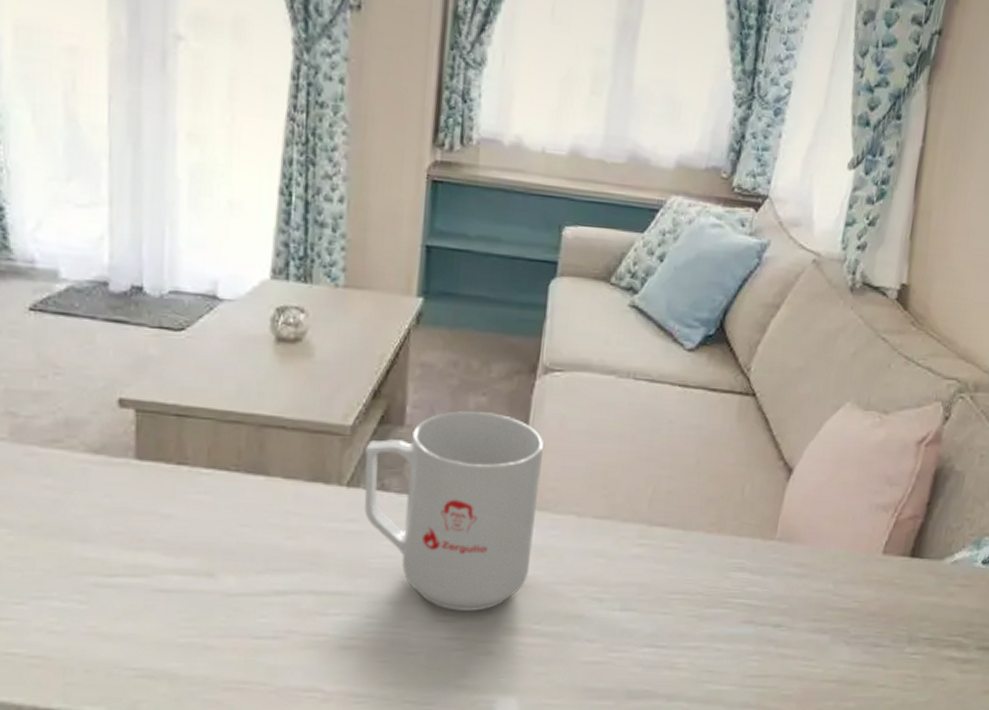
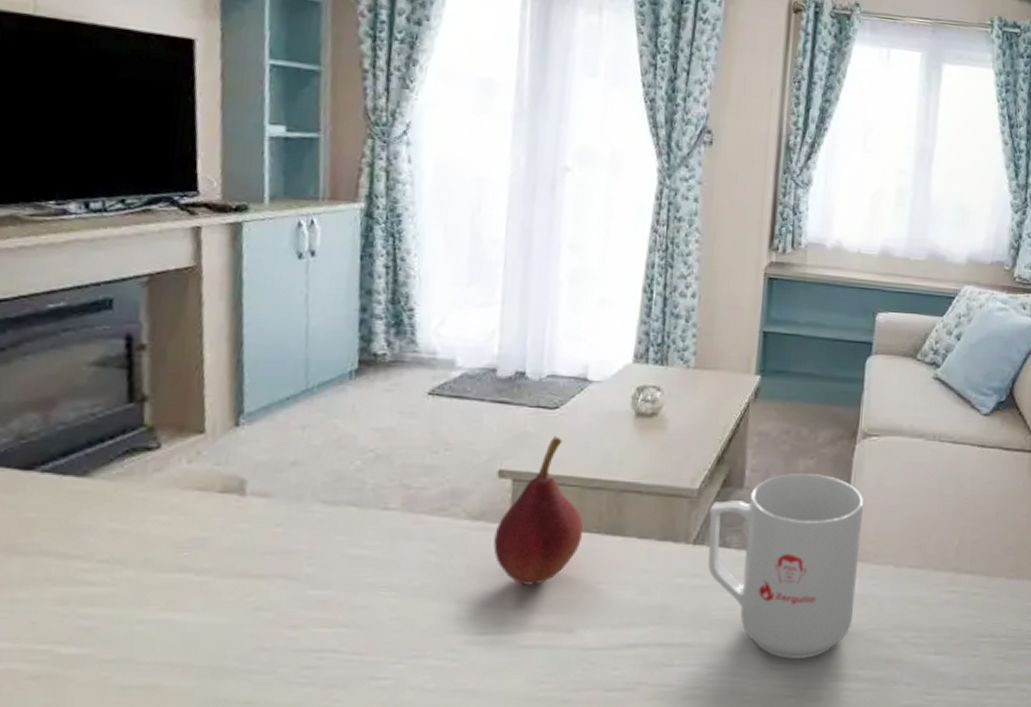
fruit: none [118,362,221,526] -> present [493,436,584,585]

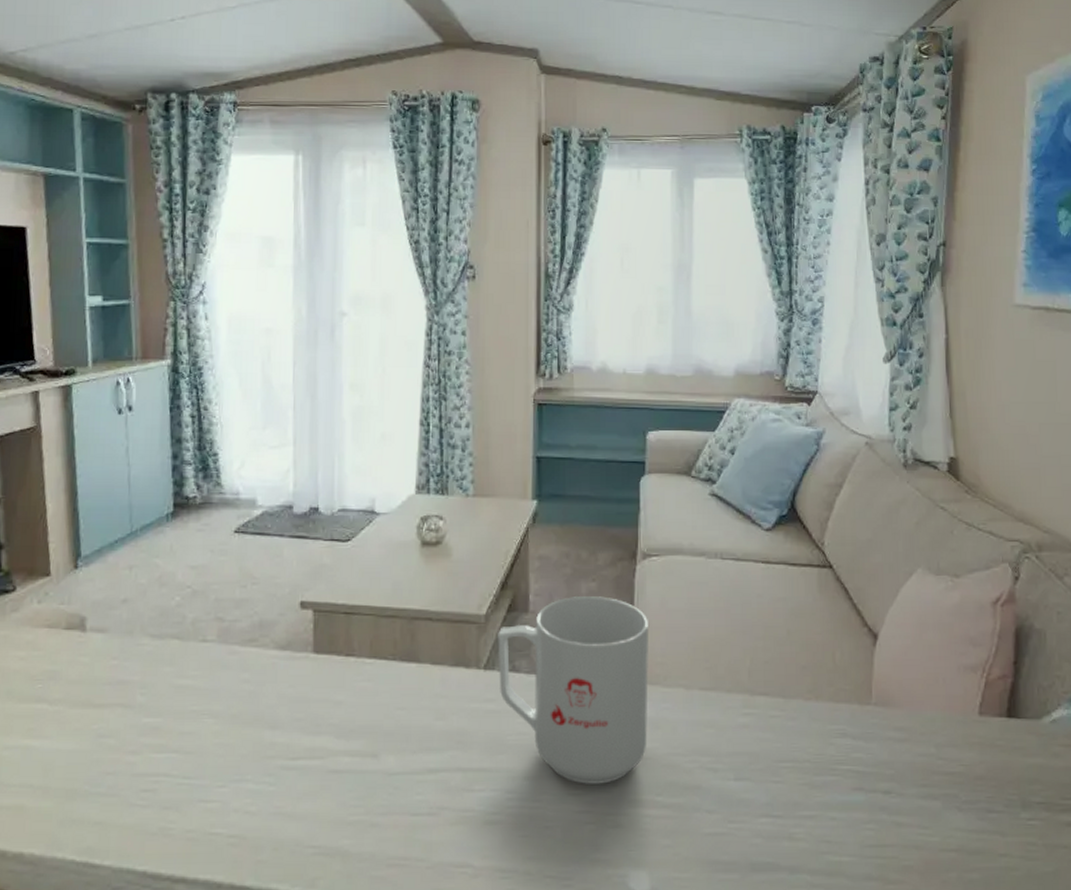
fruit: present [493,436,584,585] -> none [300,567,381,712]

